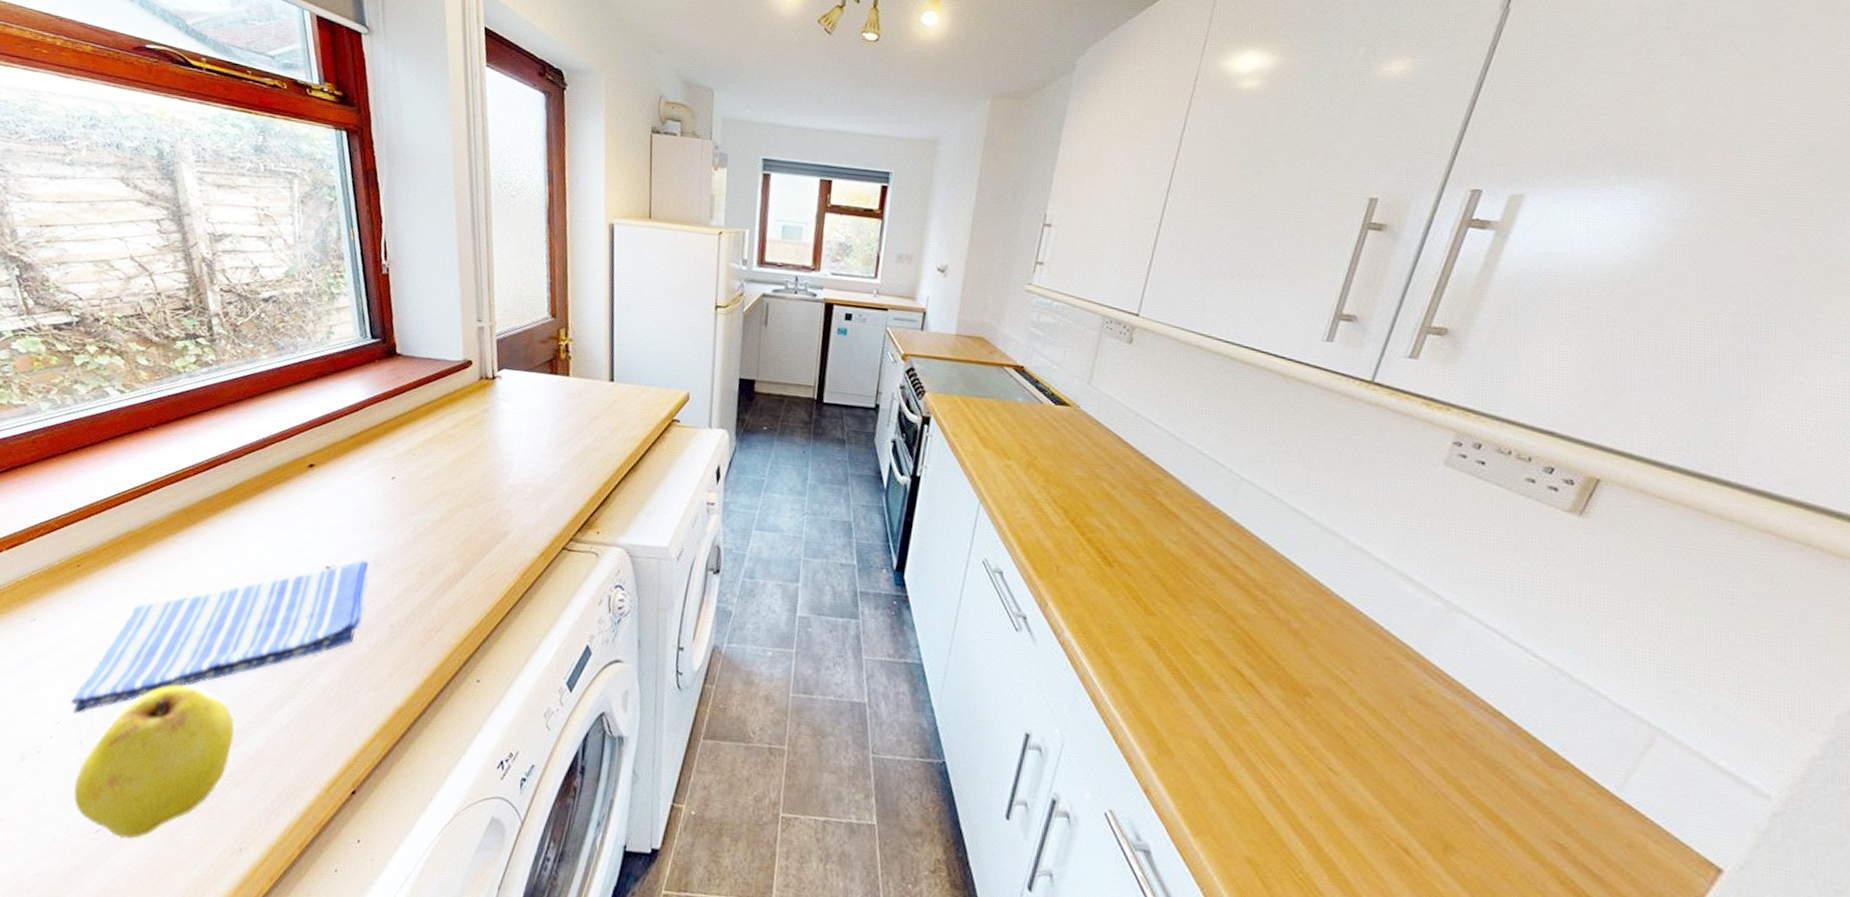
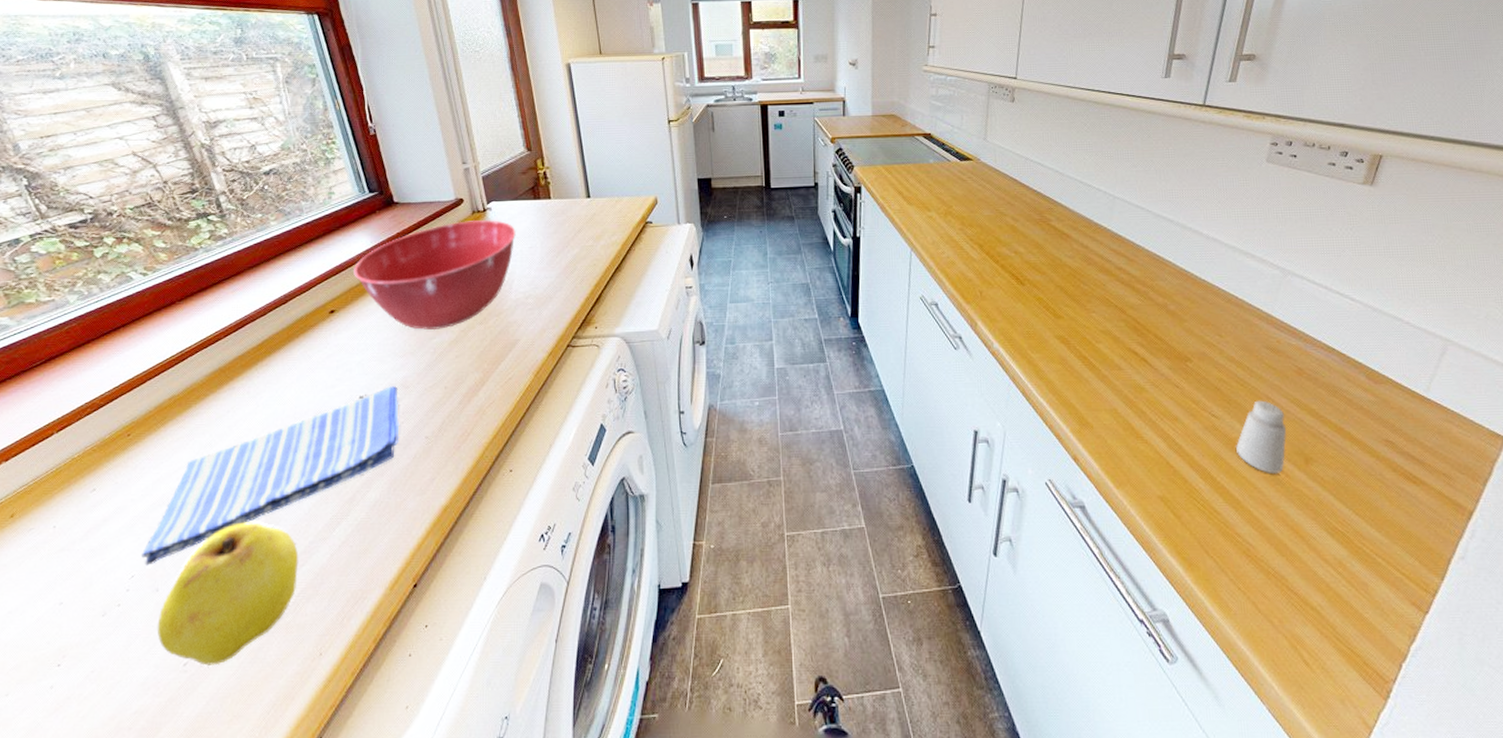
mixing bowl: none [340,386,525,506] -> present [353,219,516,331]
saltshaker: none [1353,760,1425,858] -> present [1235,400,1287,473]

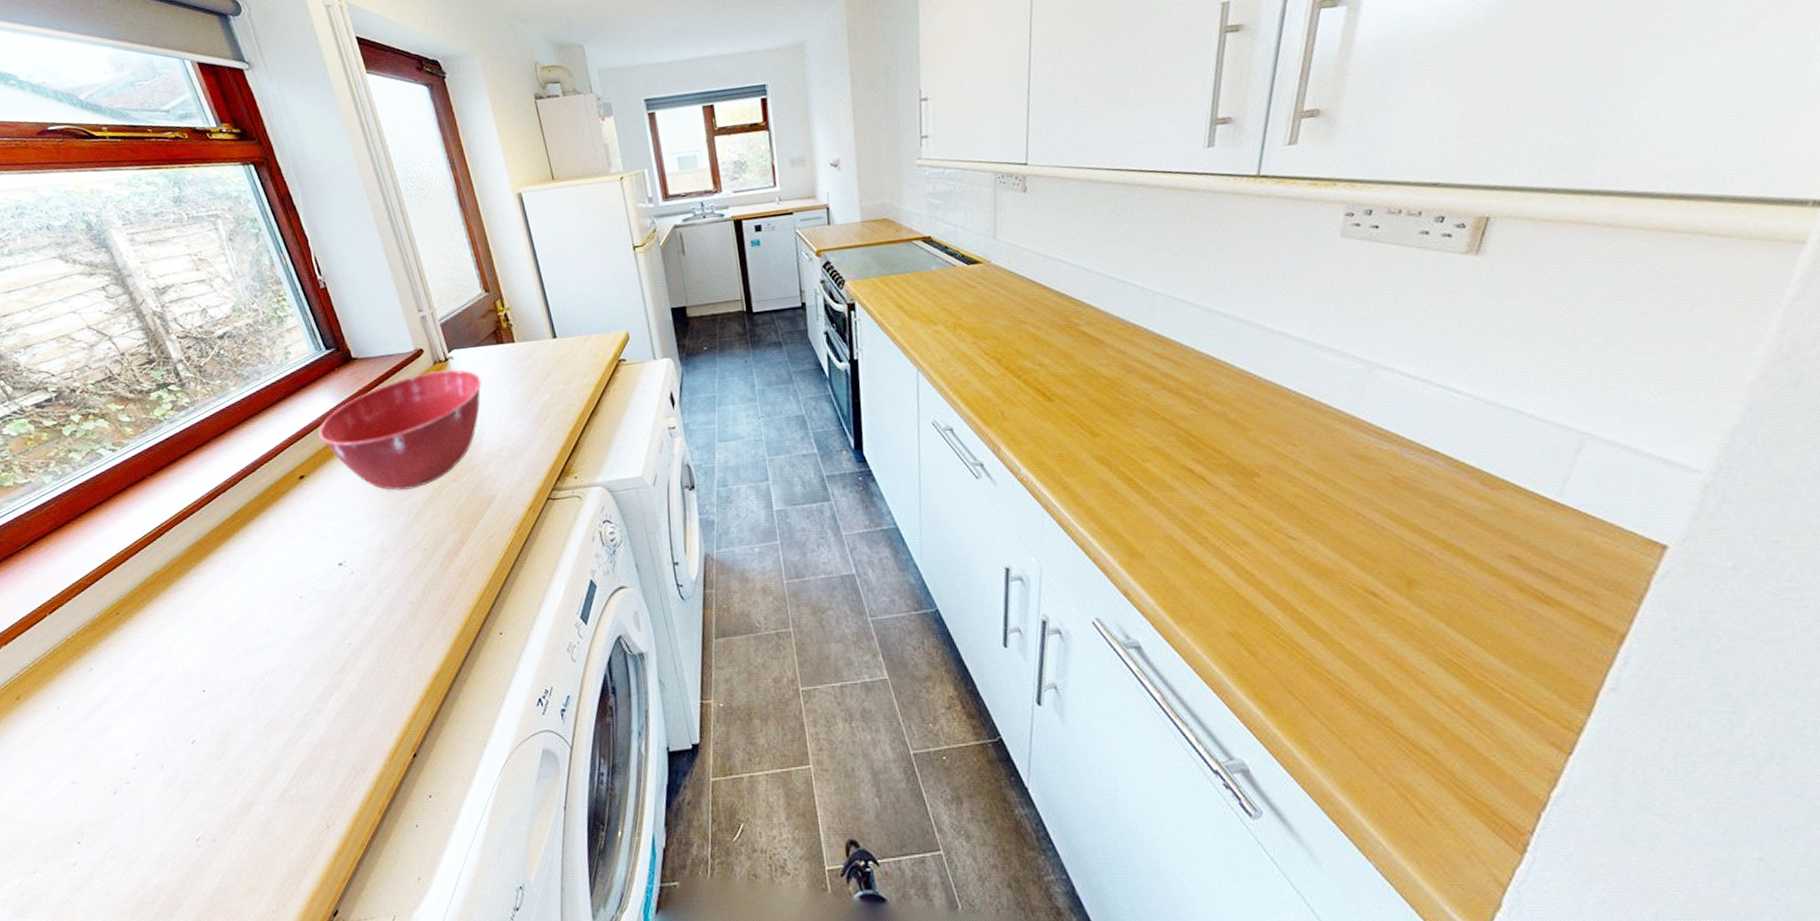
dish towel: present [140,386,399,566] -> none [143,551,383,743]
fruit: present [157,522,299,666] -> none [166,696,297,840]
saltshaker: present [1235,400,1287,473] -> none [1319,516,1383,600]

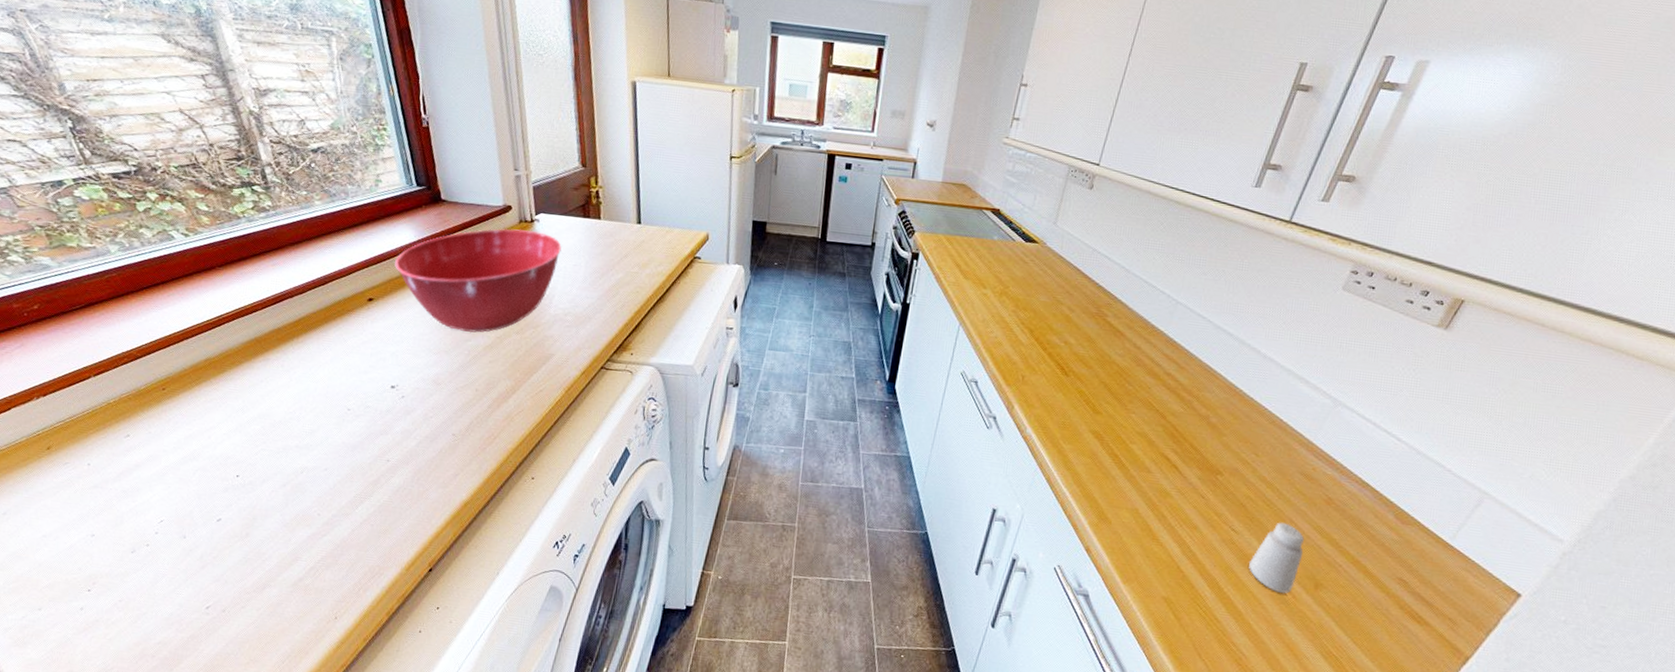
saltshaker: none [1319,516,1383,600] -> present [1248,522,1304,594]

